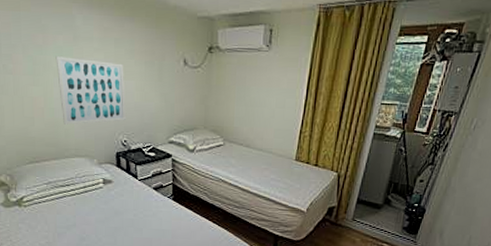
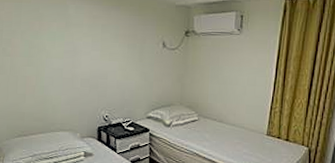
wall art: present [55,56,127,125] -> none [49,40,109,101]

